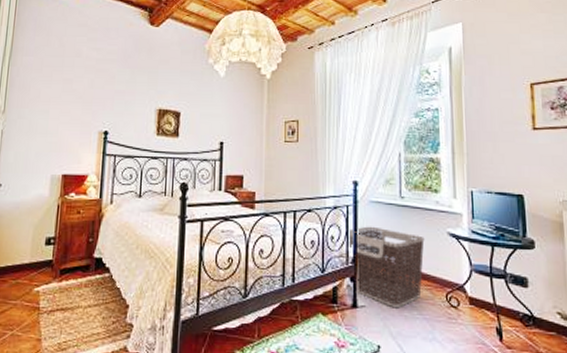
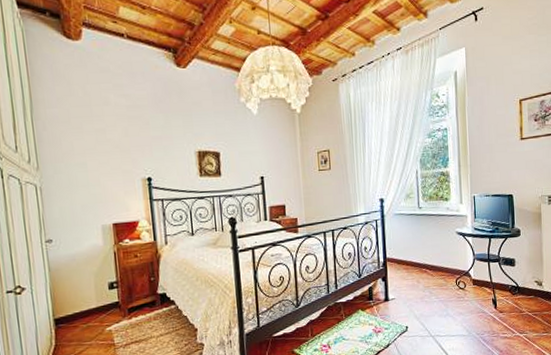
clothes hamper: present [346,226,425,308] -> none [379,234,439,297]

